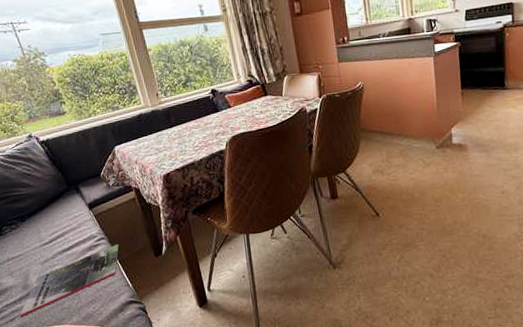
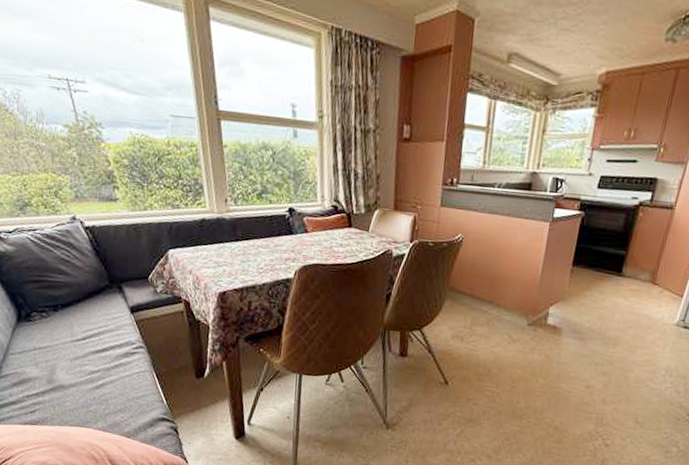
magazine: present [20,244,119,318] -> none [41,356,158,412]

